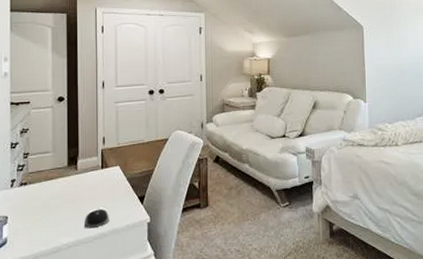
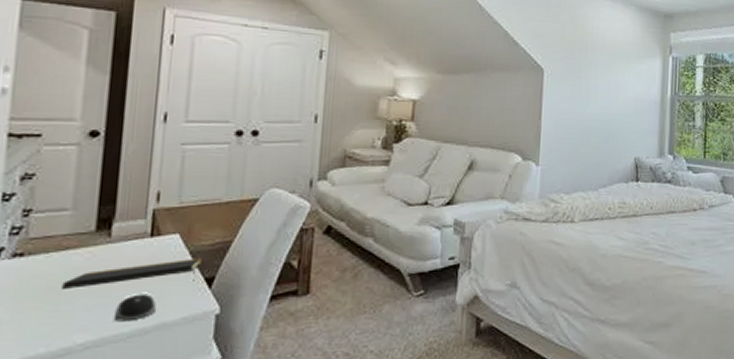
notepad: none [51,182,135,207] -> present [62,257,202,289]

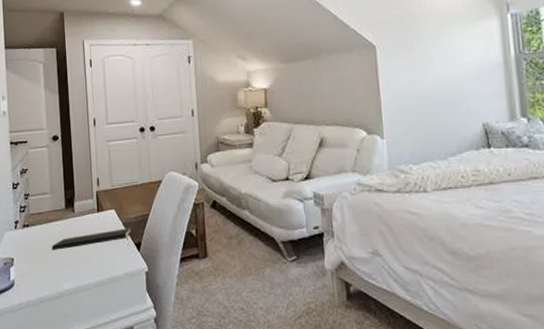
computer mouse: present [115,294,157,322] -> none [84,254,109,275]

